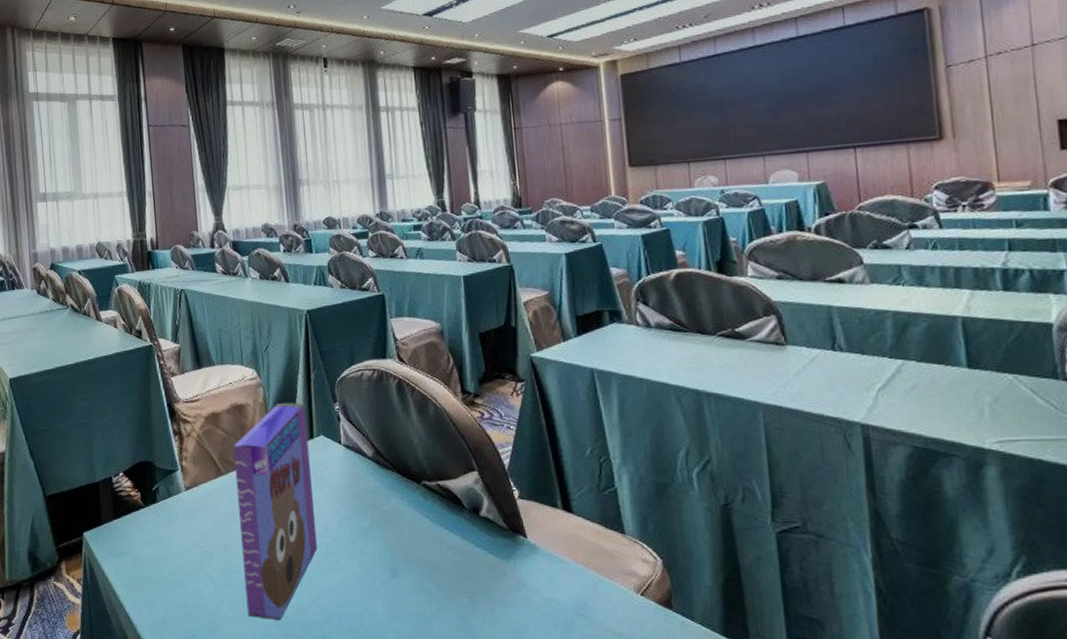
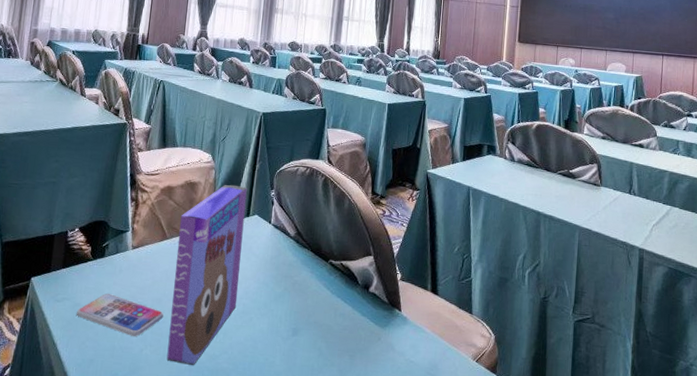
smartphone: none [138,544,235,590] -> present [76,294,164,336]

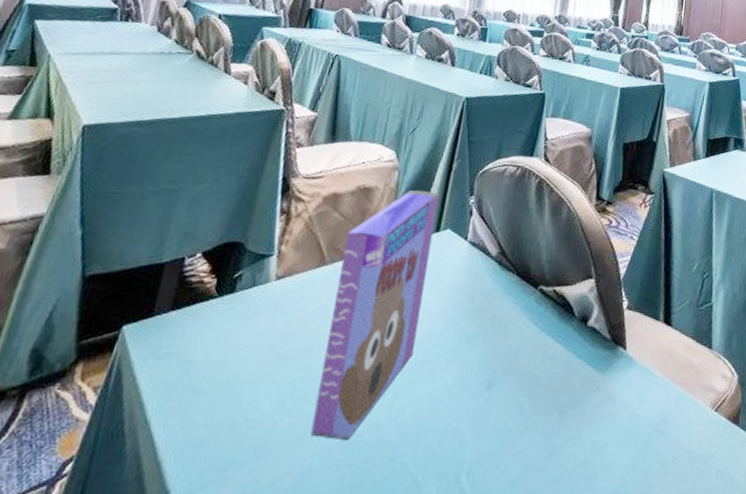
smartphone: present [76,294,164,336] -> none [184,344,312,403]

